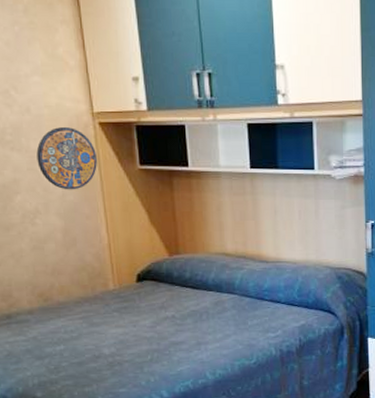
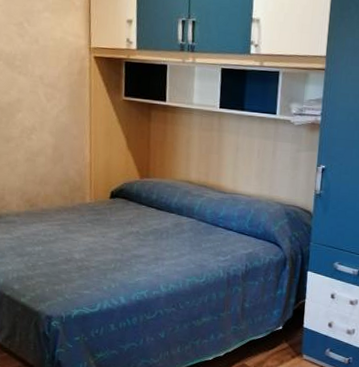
manhole cover: present [36,127,97,190] -> none [39,58,89,113]

